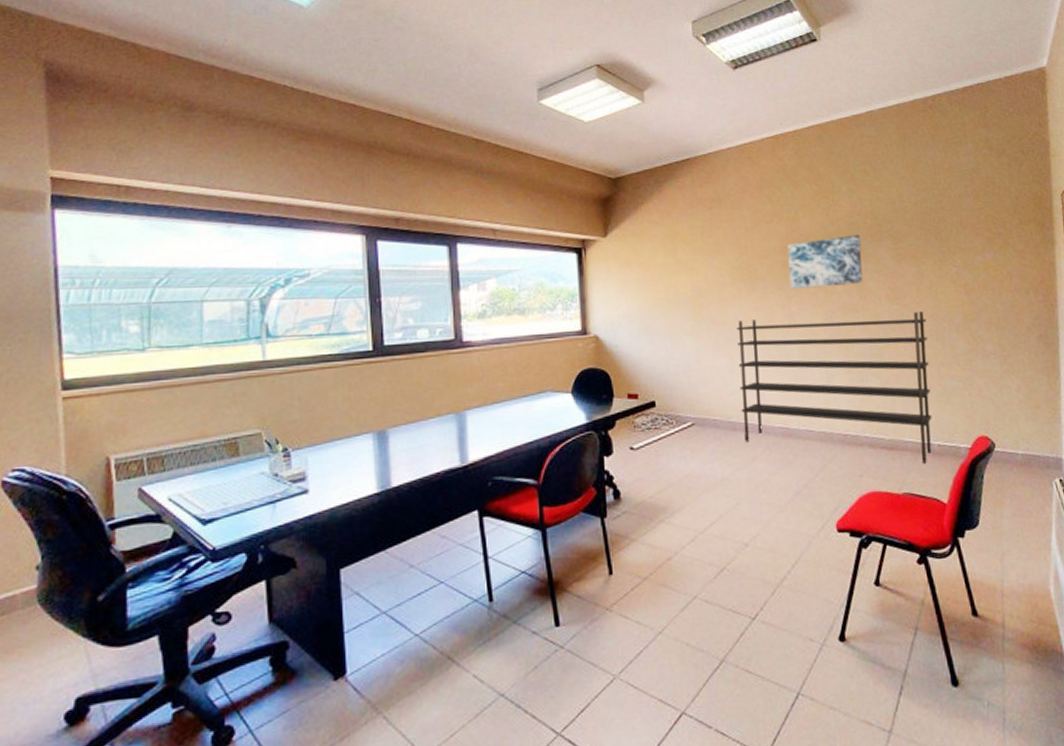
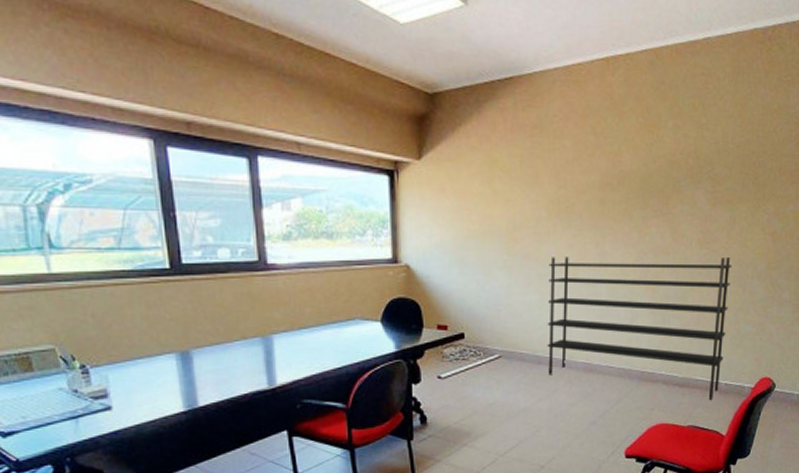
wall art: present [787,234,863,289] -> none [605,174,680,228]

